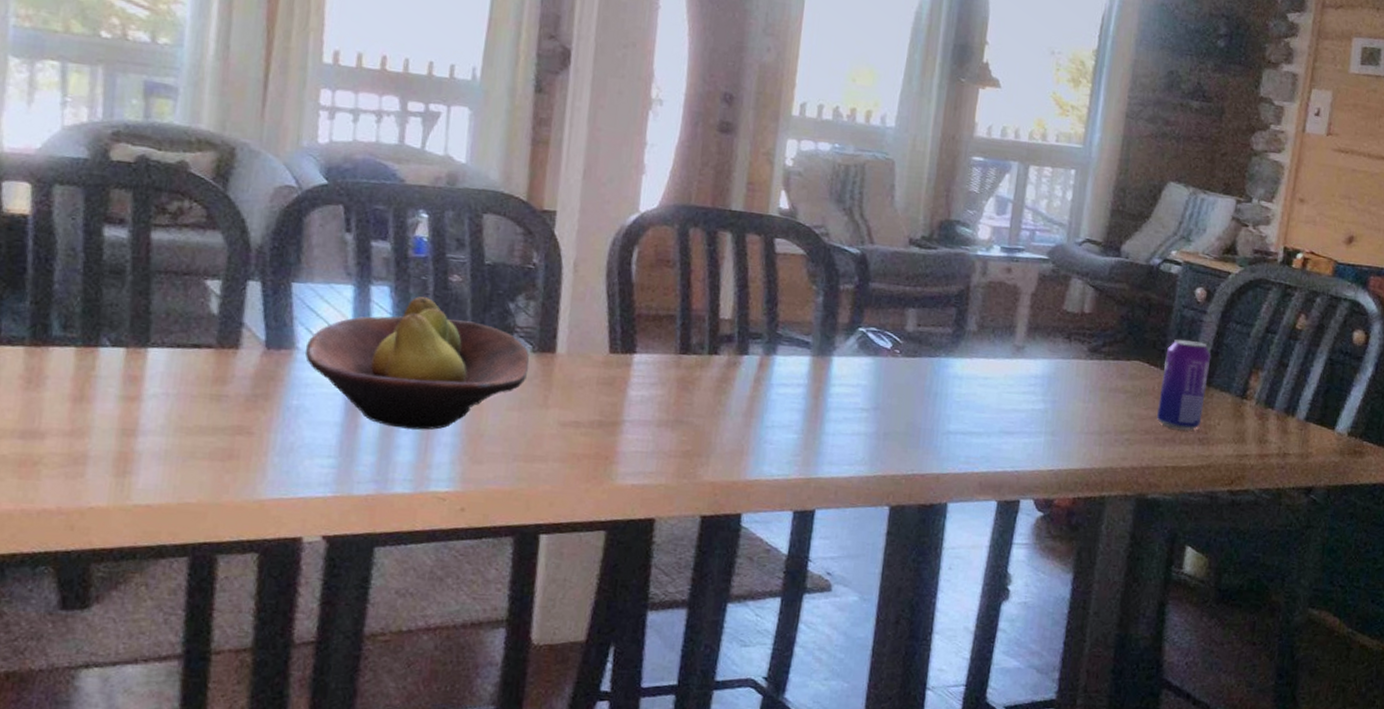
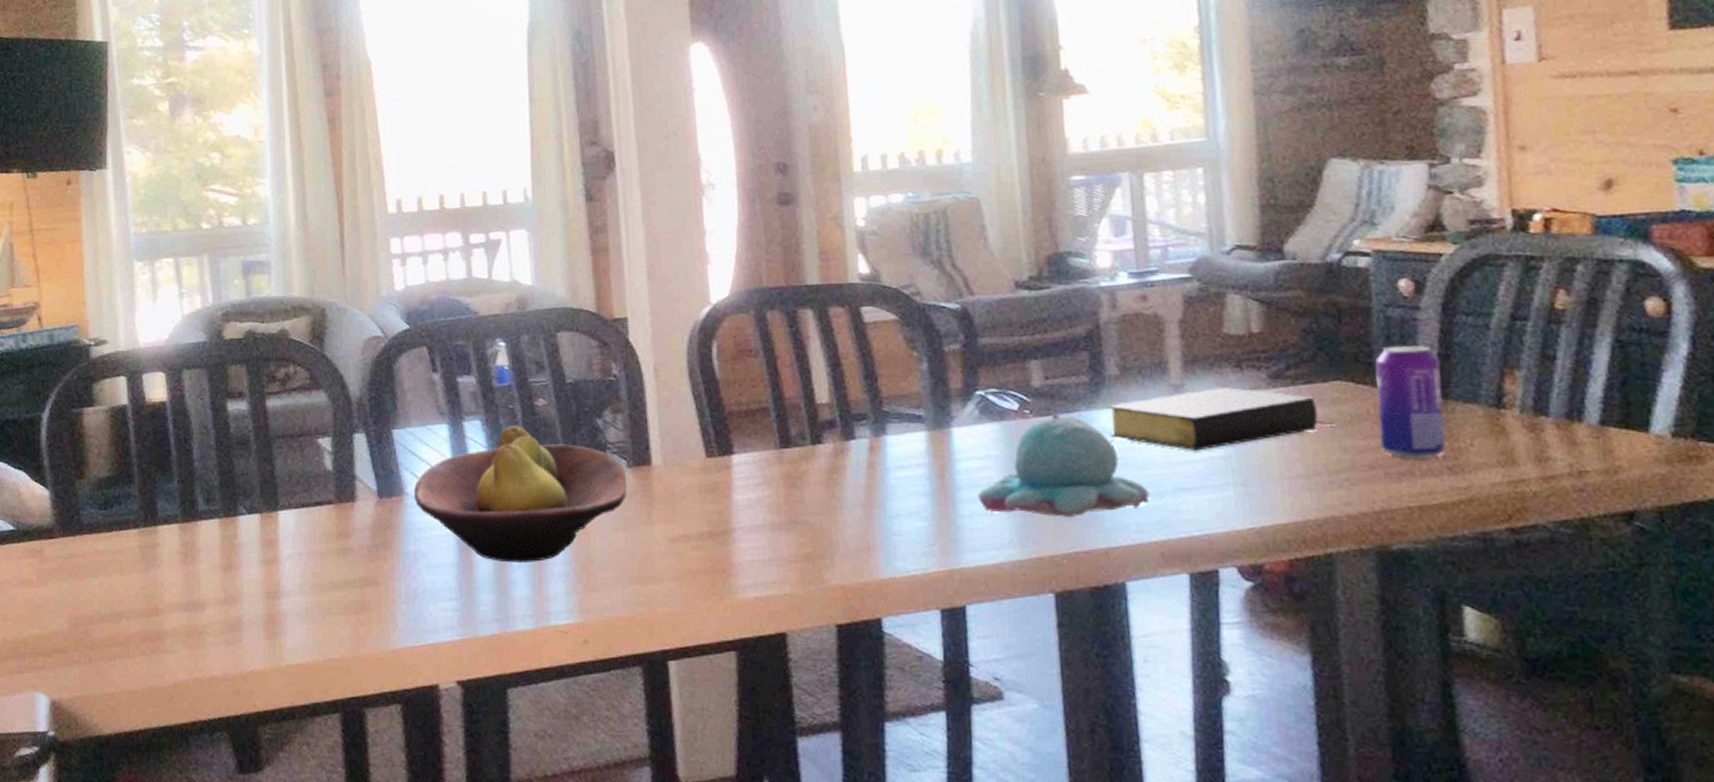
candle: none [843,355,981,445] -> present [978,412,1150,517]
bible: none [960,353,1128,403] -> present [1108,387,1334,452]

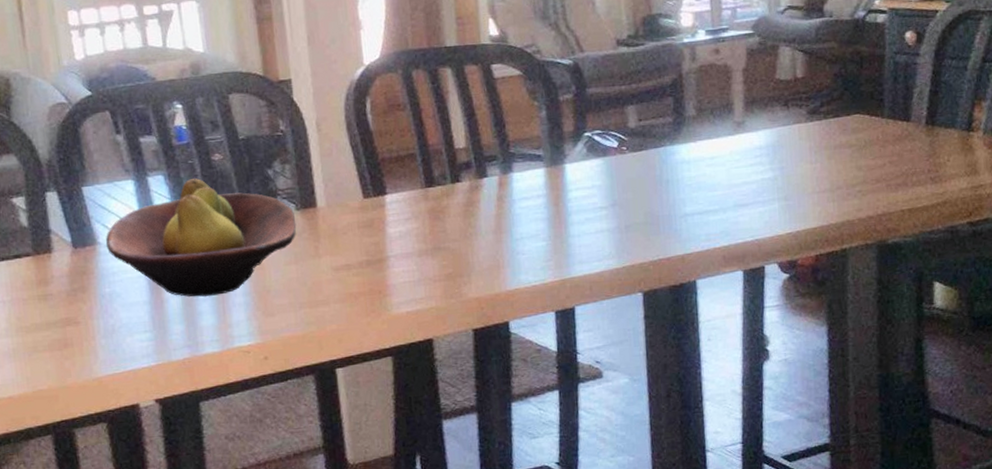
candle: present [978,412,1150,517] -> none [585,148,716,232]
bible: present [1108,387,1334,452] -> none [687,122,853,175]
beverage can: present [1375,345,1446,460] -> none [884,84,931,173]

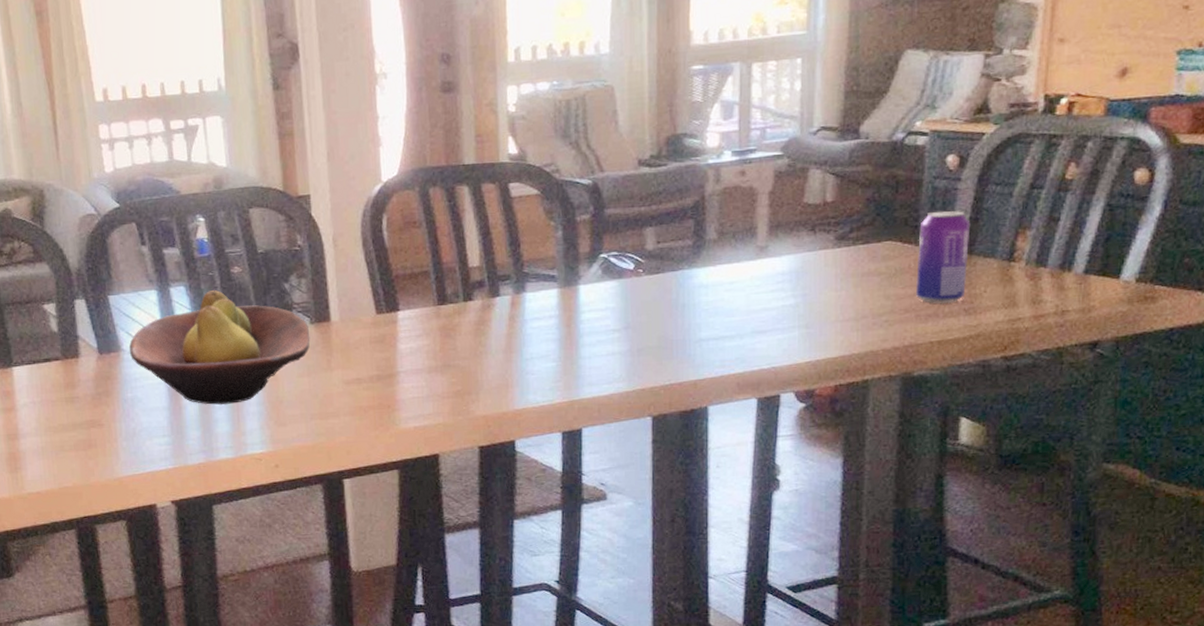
beverage can: none [884,84,931,173] -> present [916,210,971,304]

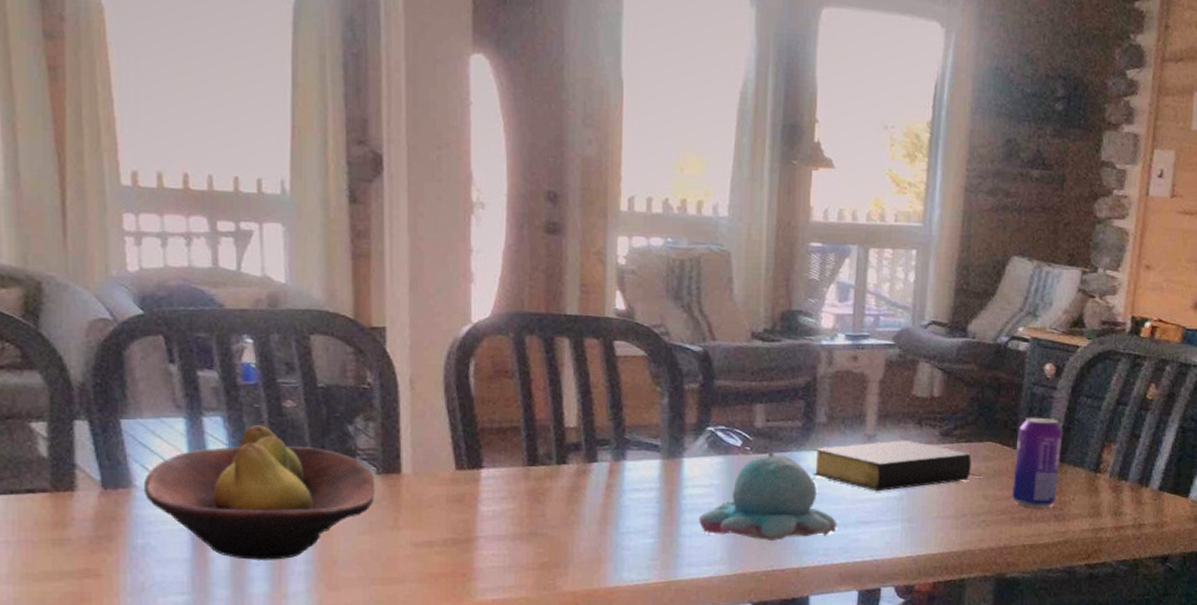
candle: none [597,271,733,357] -> present [699,450,837,541]
bible: none [706,248,882,301] -> present [813,440,982,492]

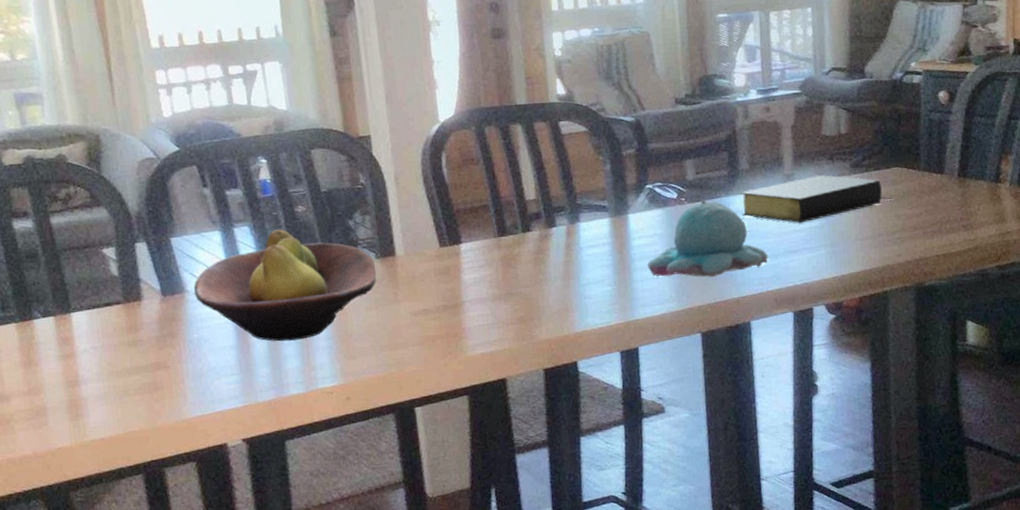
beverage can: present [1012,416,1063,509] -> none [921,139,963,221]

